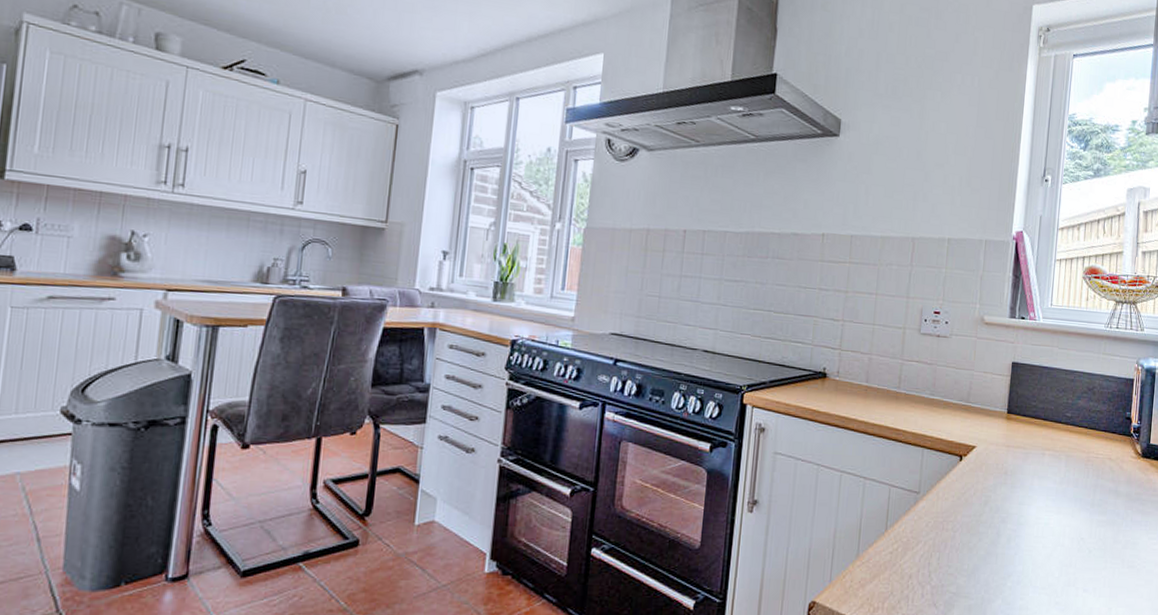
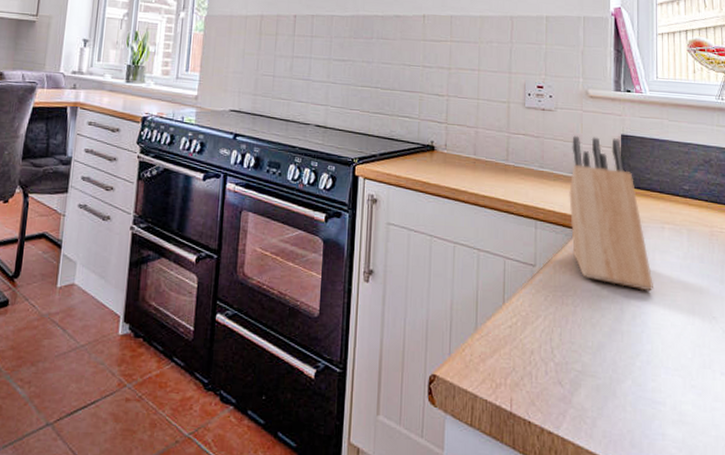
knife block: none [956,363,1030,515] -> present [569,135,653,291]

